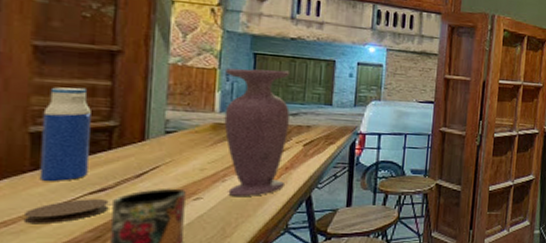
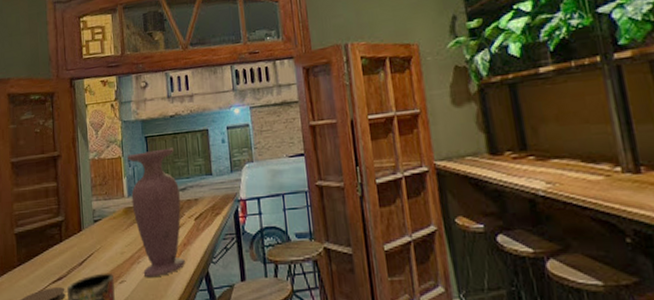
water bottle: present [39,87,91,181] -> none [21,191,50,273]

